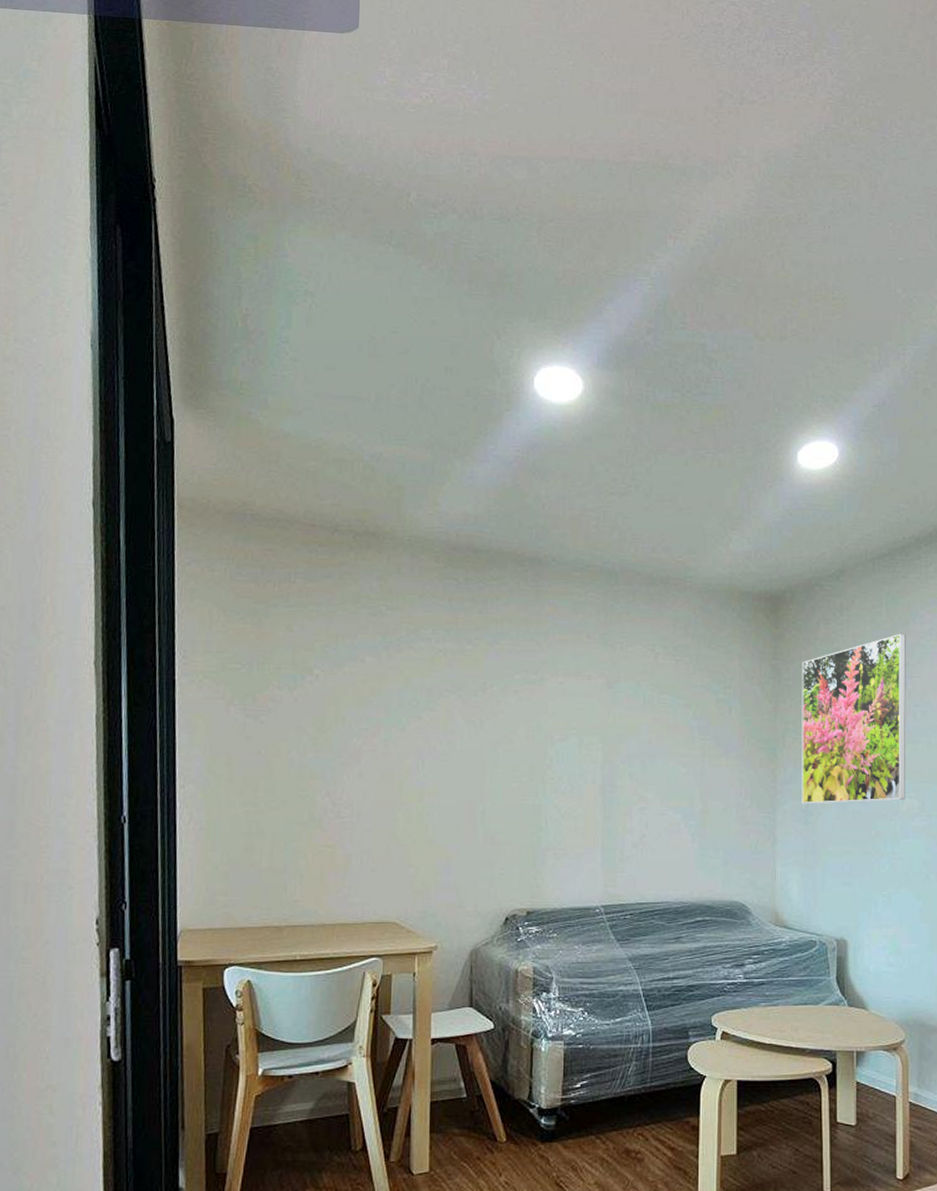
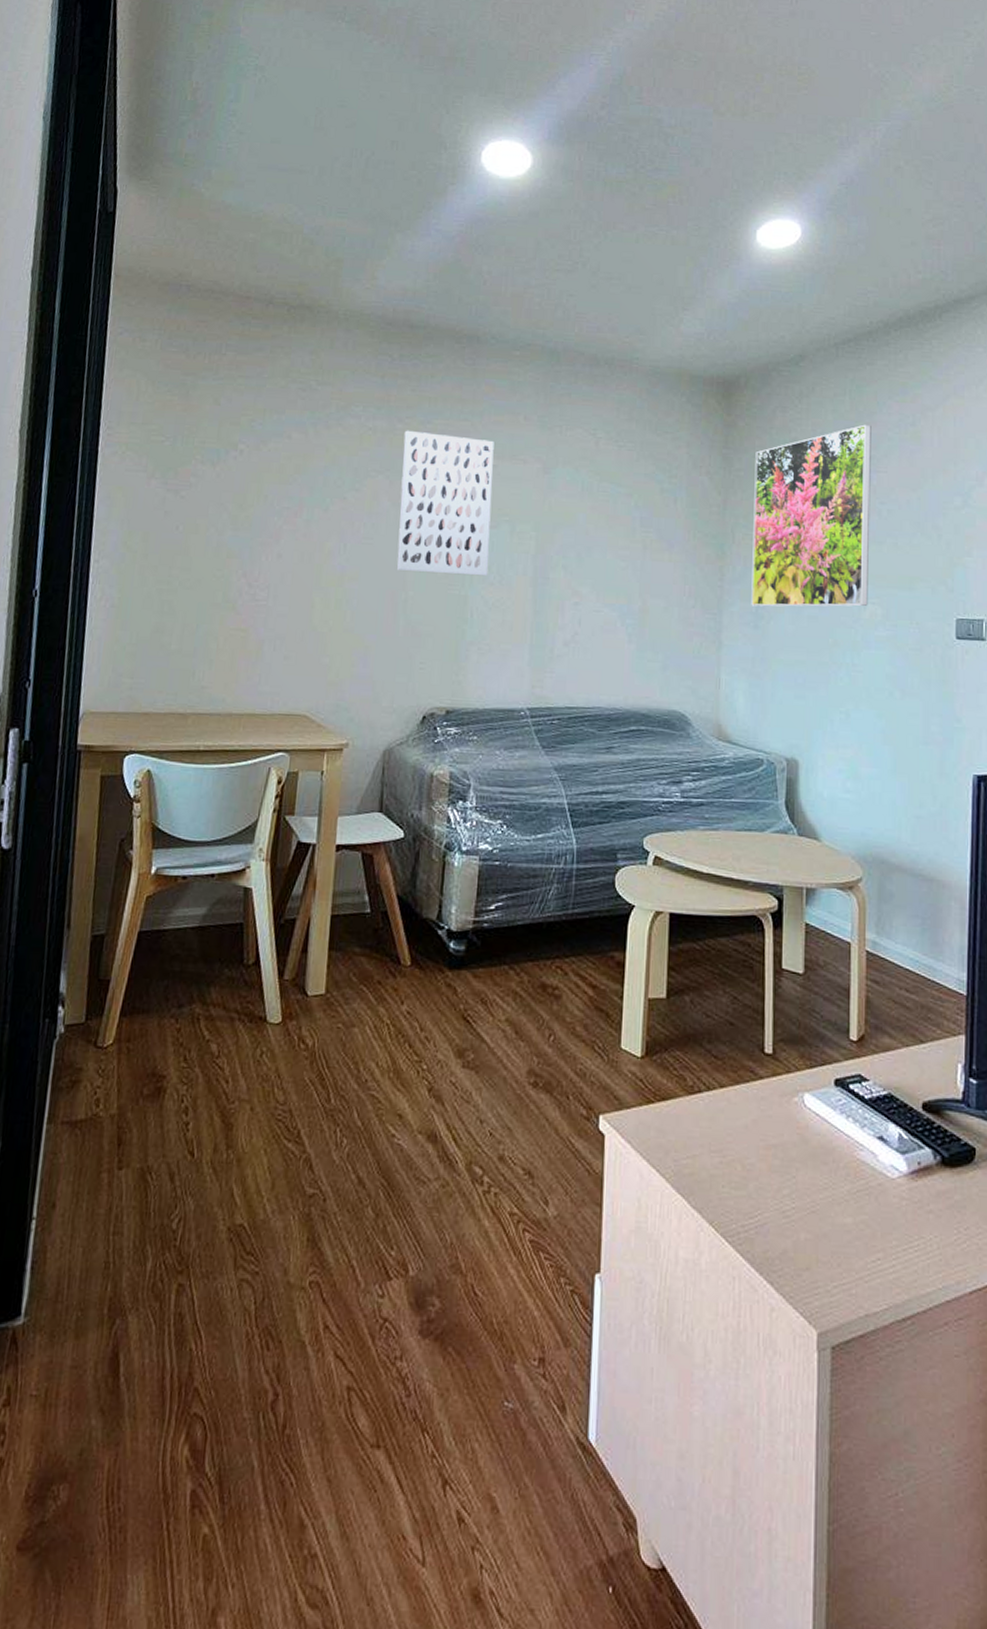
wall art: none [473,651,560,787] -> present [397,430,494,577]

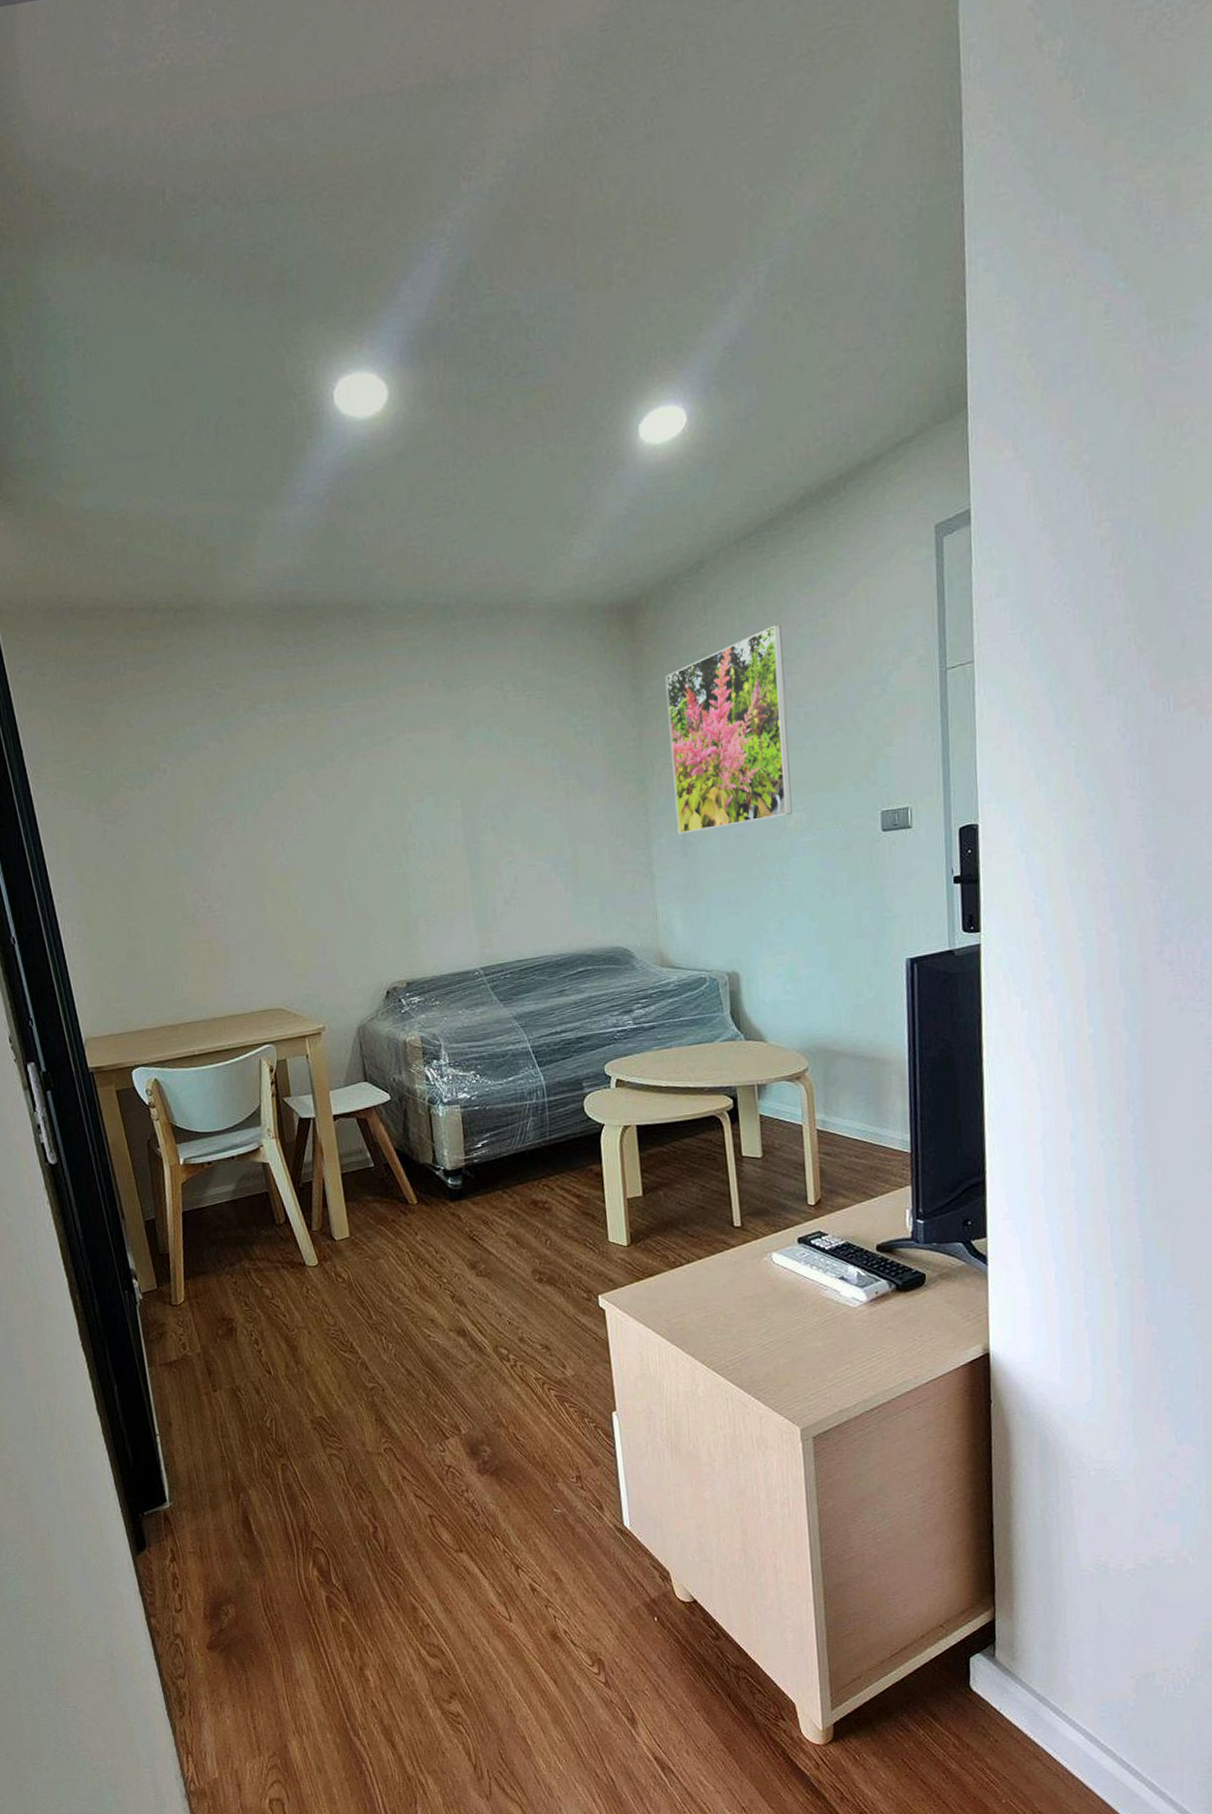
wall art: present [397,430,494,577] -> none [315,714,422,860]

